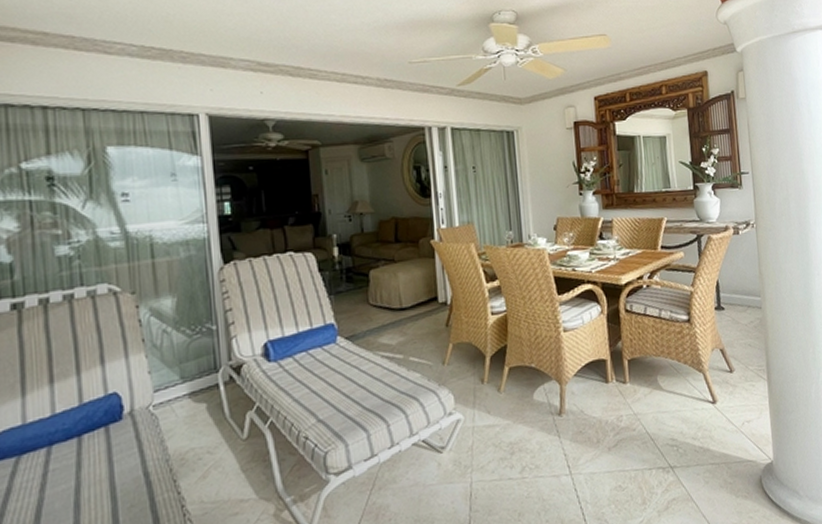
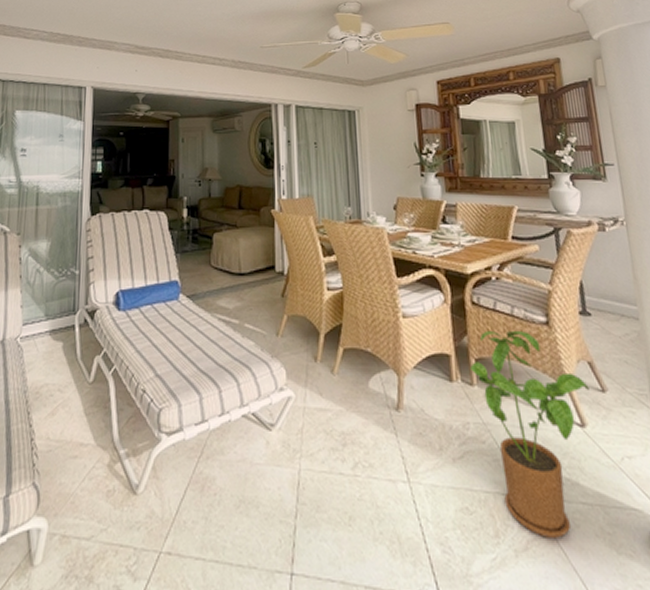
house plant: none [624,329,720,497] -> present [470,330,589,538]

